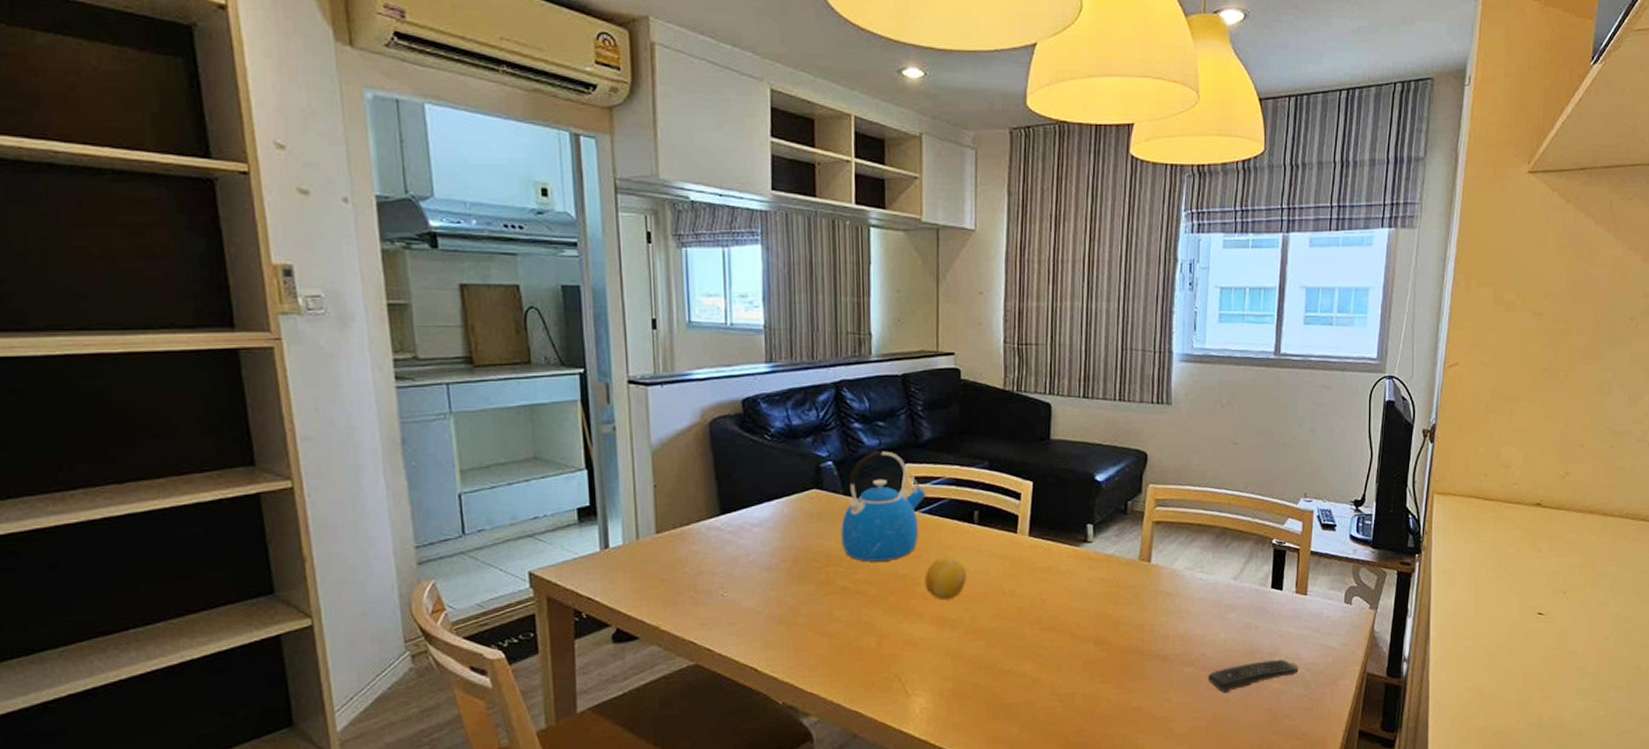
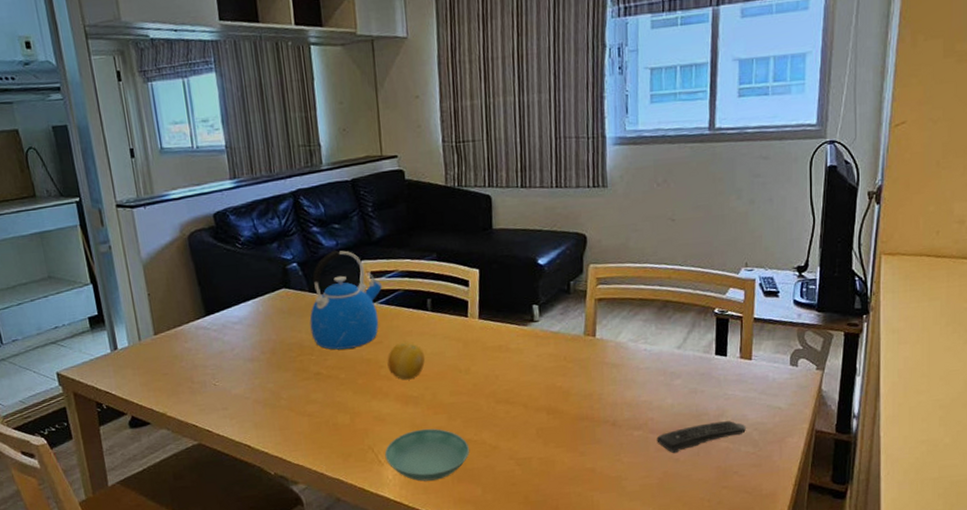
saucer: none [913,656,1008,717] -> present [384,428,469,481]

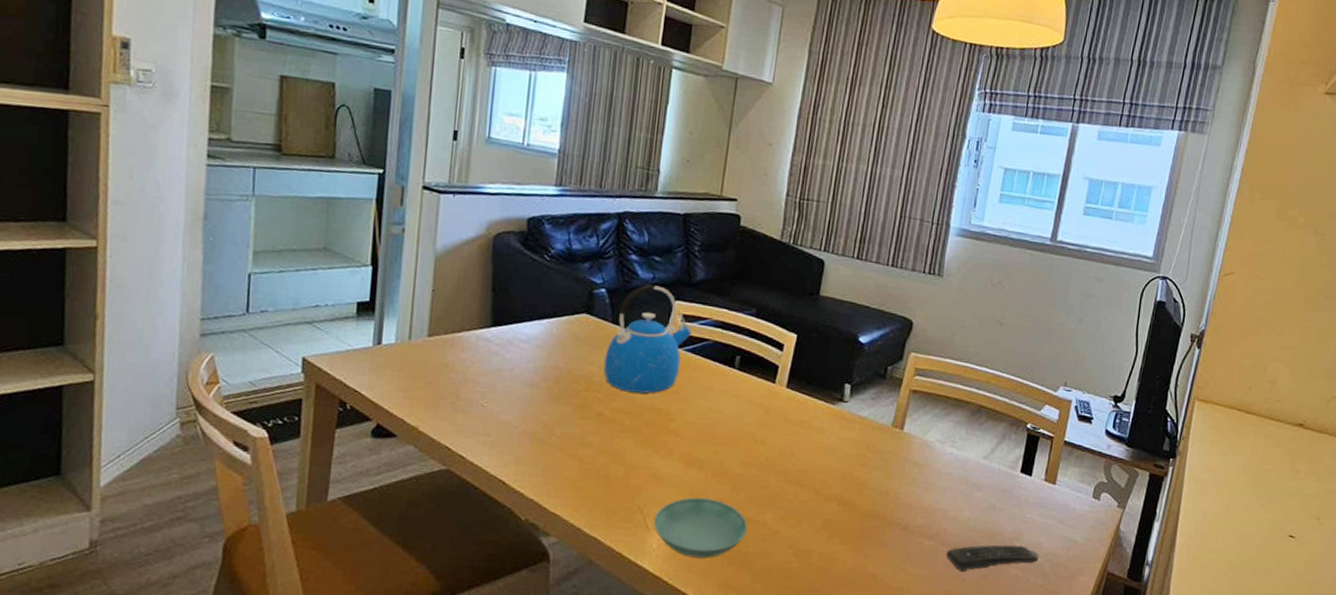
fruit: present [387,341,425,380] -> none [678,397,721,440]

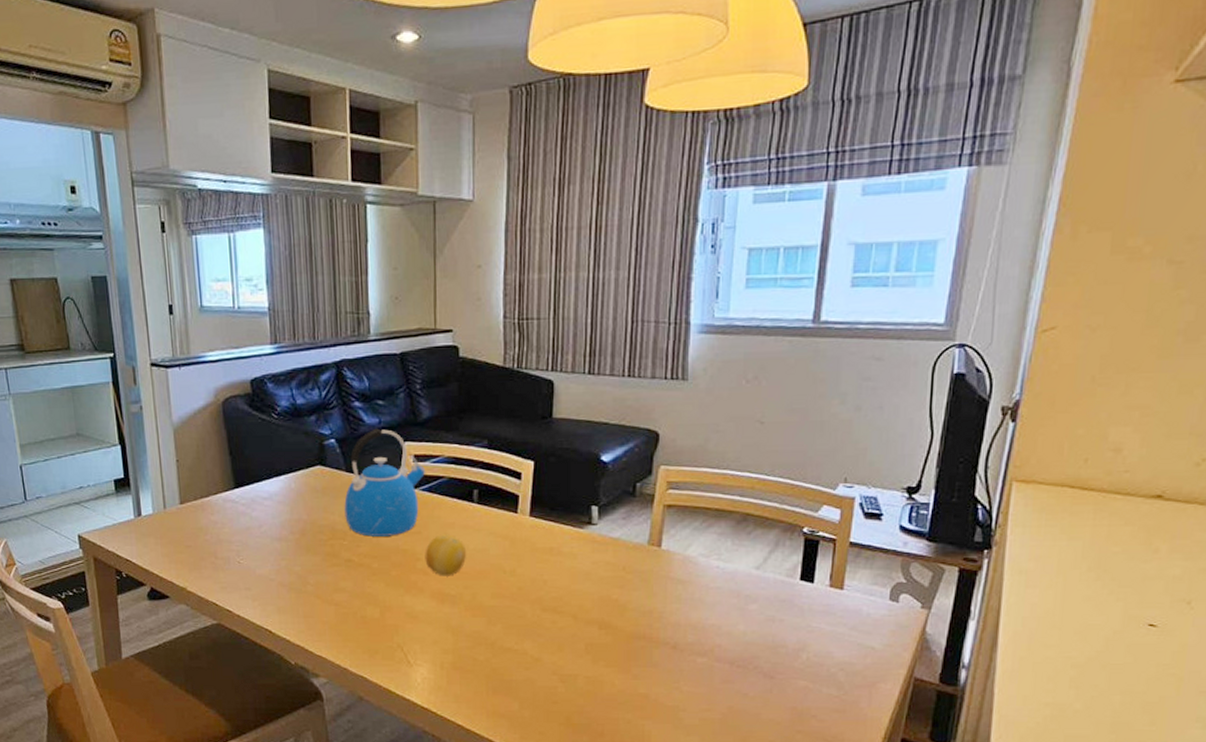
saucer: present [653,497,748,558] -> none [414,631,508,689]
fruit: none [678,397,721,440] -> present [425,534,466,576]
remote control: present [946,544,1039,573] -> none [723,657,830,688]

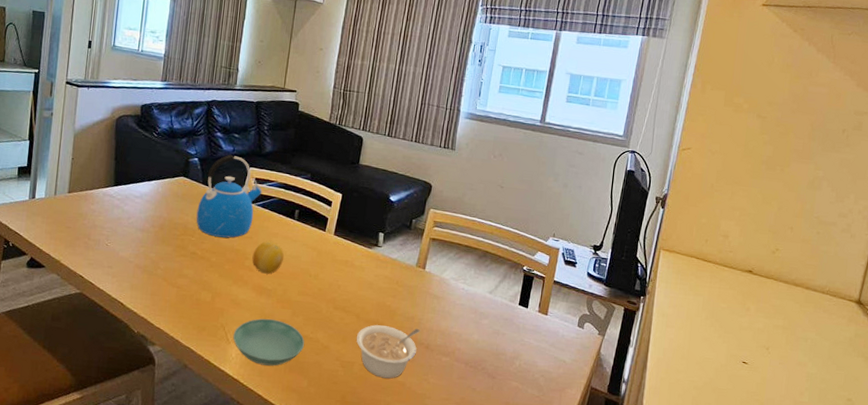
saucer: none [414,631,508,689] -> present [233,318,304,366]
legume: none [576,624,663,691] -> present [356,325,421,379]

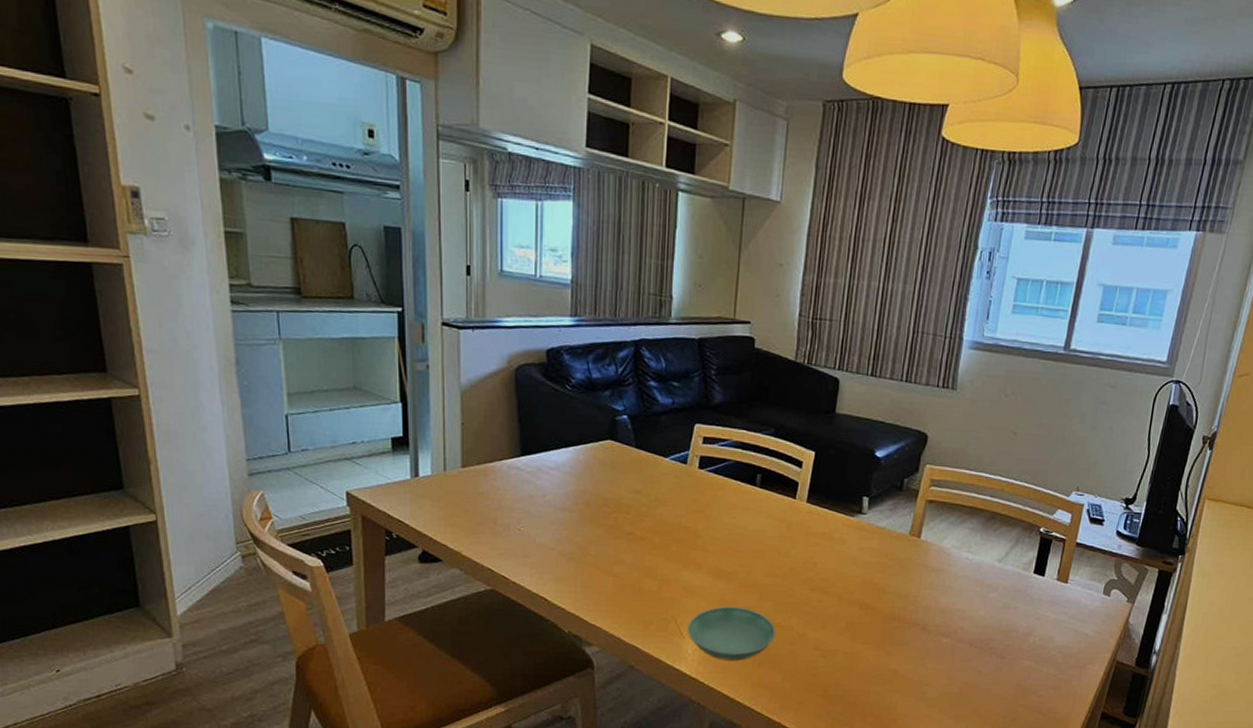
kettle: present [196,154,263,238] -> none [631,408,714,513]
fruit: present [252,241,284,274] -> none [705,514,745,554]
legume: present [356,325,421,379] -> none [838,606,916,666]

